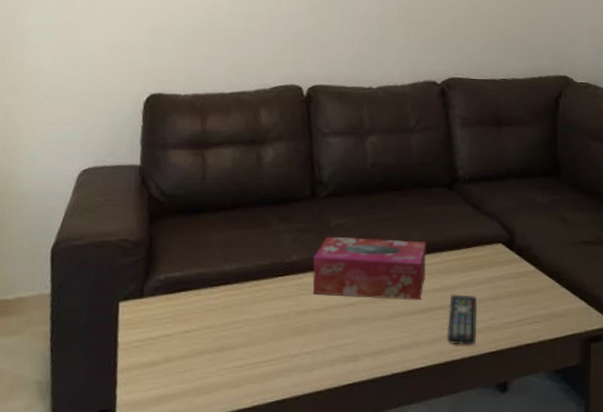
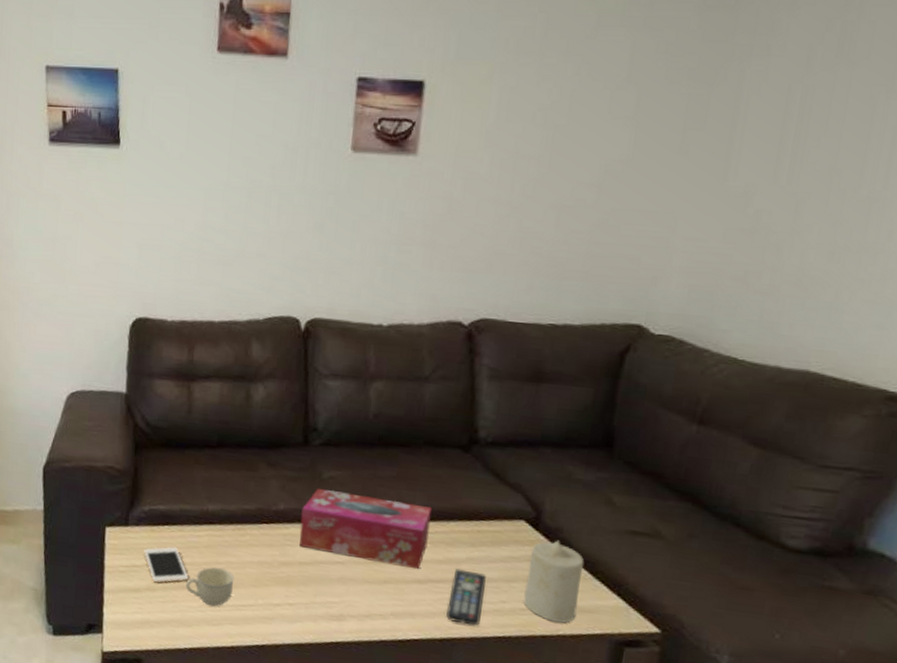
cell phone: none [160,312,207,353] -> present [144,546,189,584]
cup: none [204,326,253,368] -> present [185,567,235,606]
candle: none [509,257,552,330] -> present [523,540,585,623]

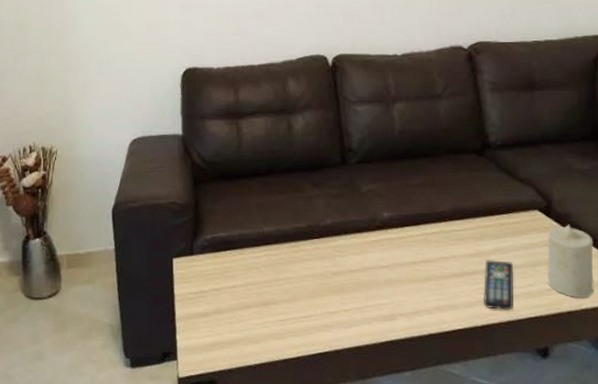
cell phone: present [144,546,189,584] -> none [209,269,252,306]
cup: present [185,567,235,606] -> none [250,284,294,321]
tissue box: present [299,488,432,570] -> none [347,201,459,265]

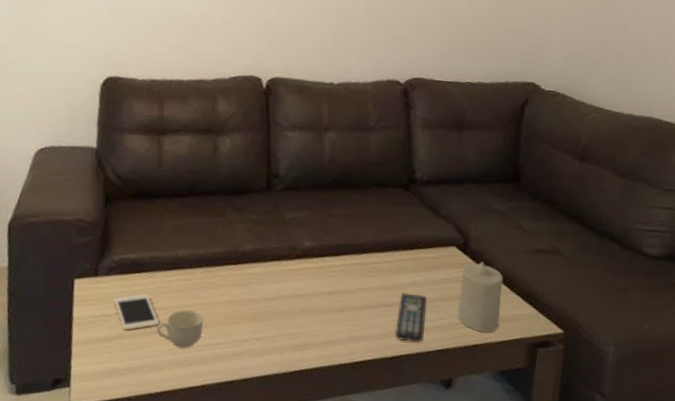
cell phone: none [209,269,252,306] -> present [114,293,160,331]
cup: none [250,284,294,321] -> present [156,309,204,348]

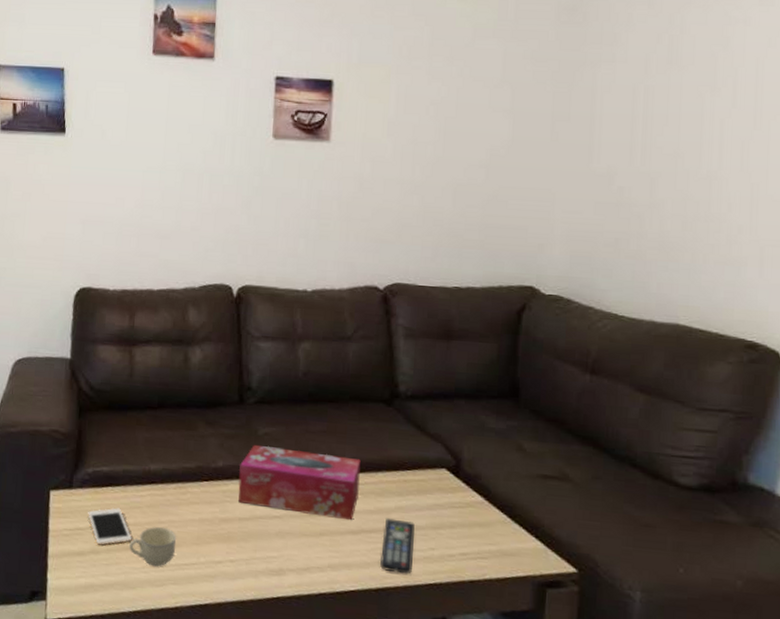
tissue box: none [264,228,380,297] -> present [238,444,361,521]
candle: present [458,261,504,333] -> none [451,486,503,568]

